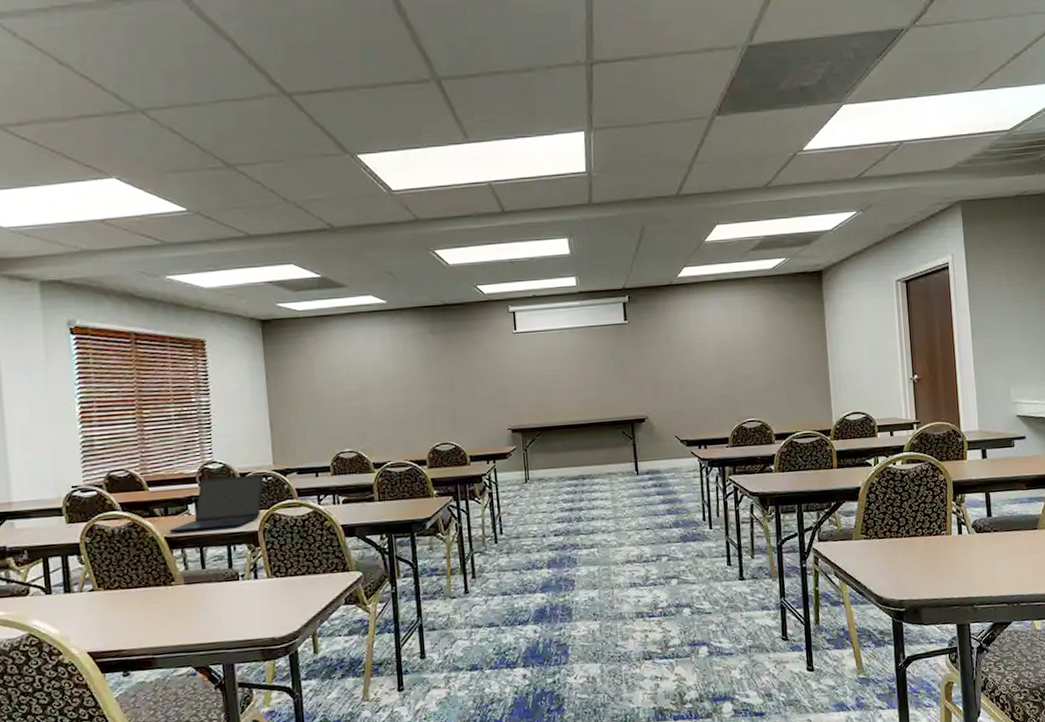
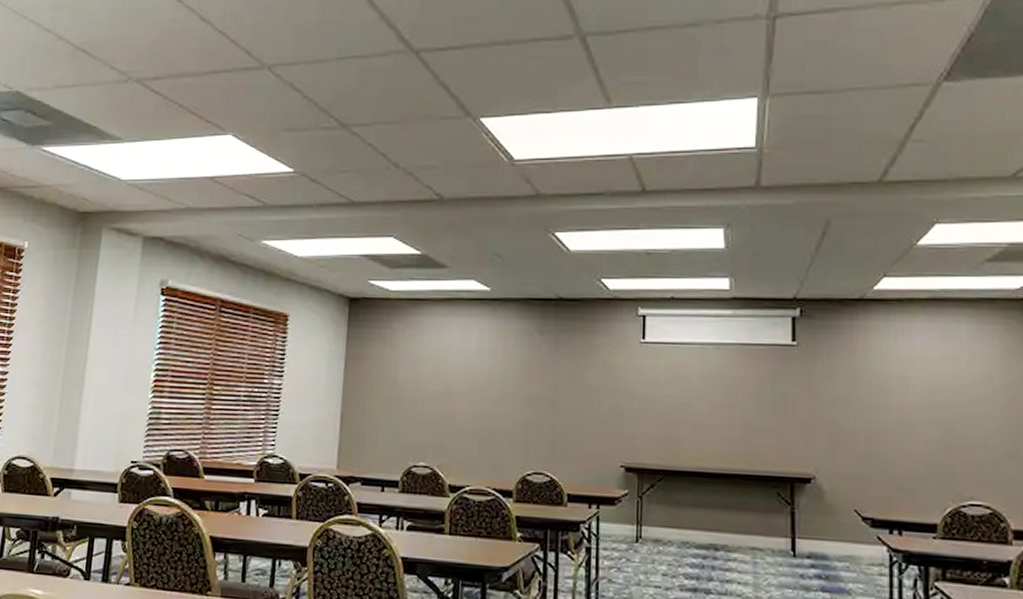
laptop: present [170,475,264,533] -> none [216,474,325,538]

